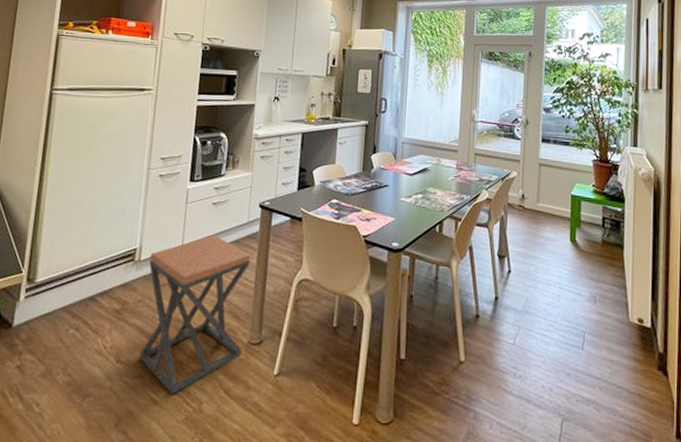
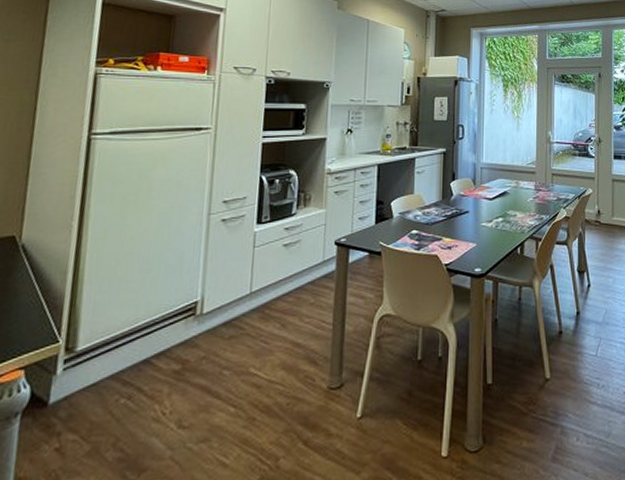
stool: present [139,234,251,394] -> none [204,278,327,454]

